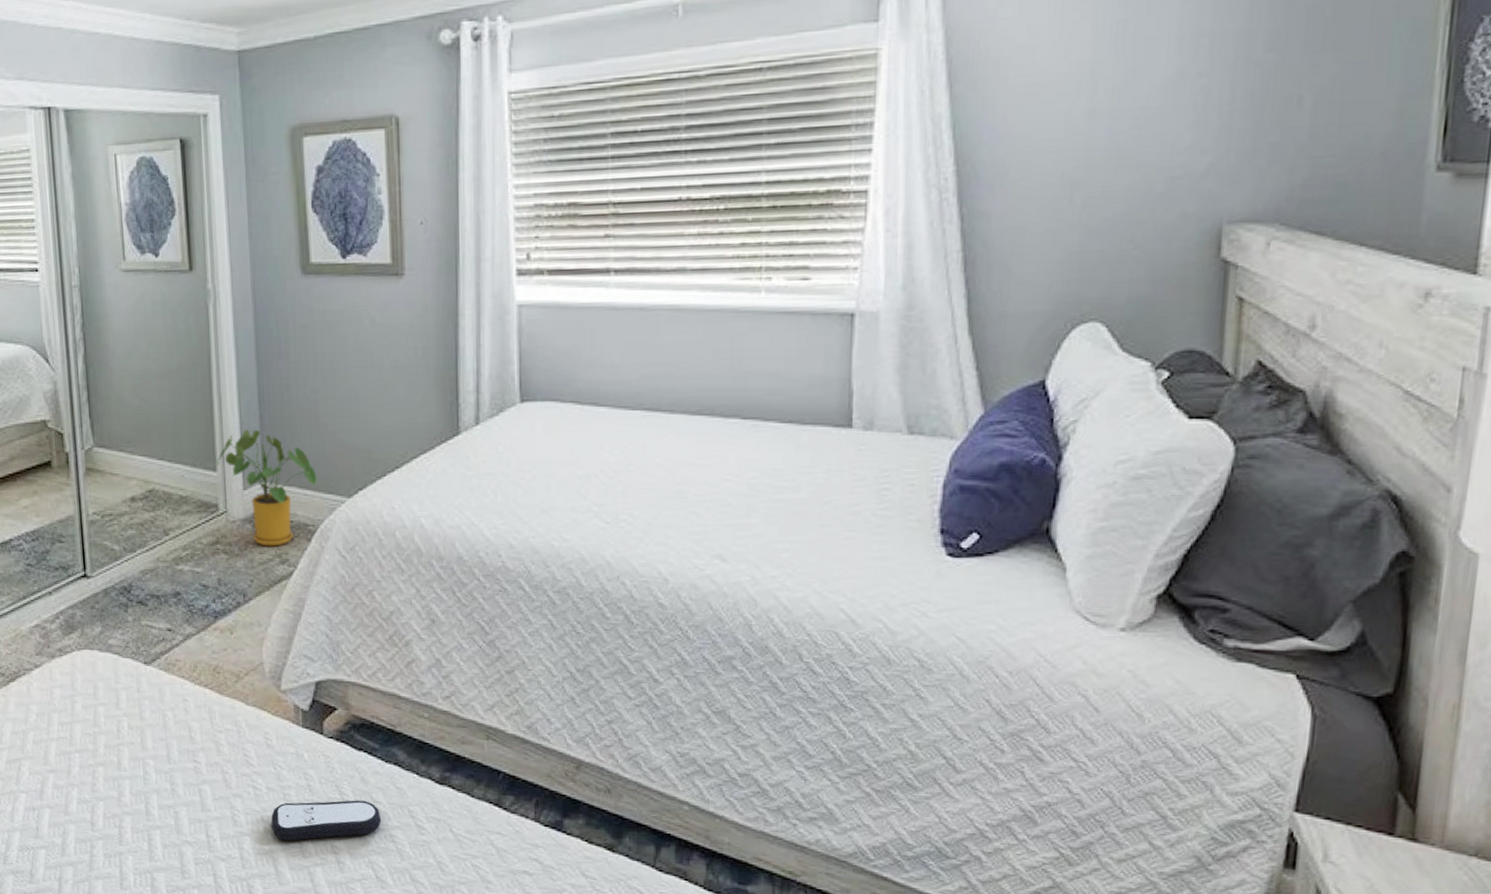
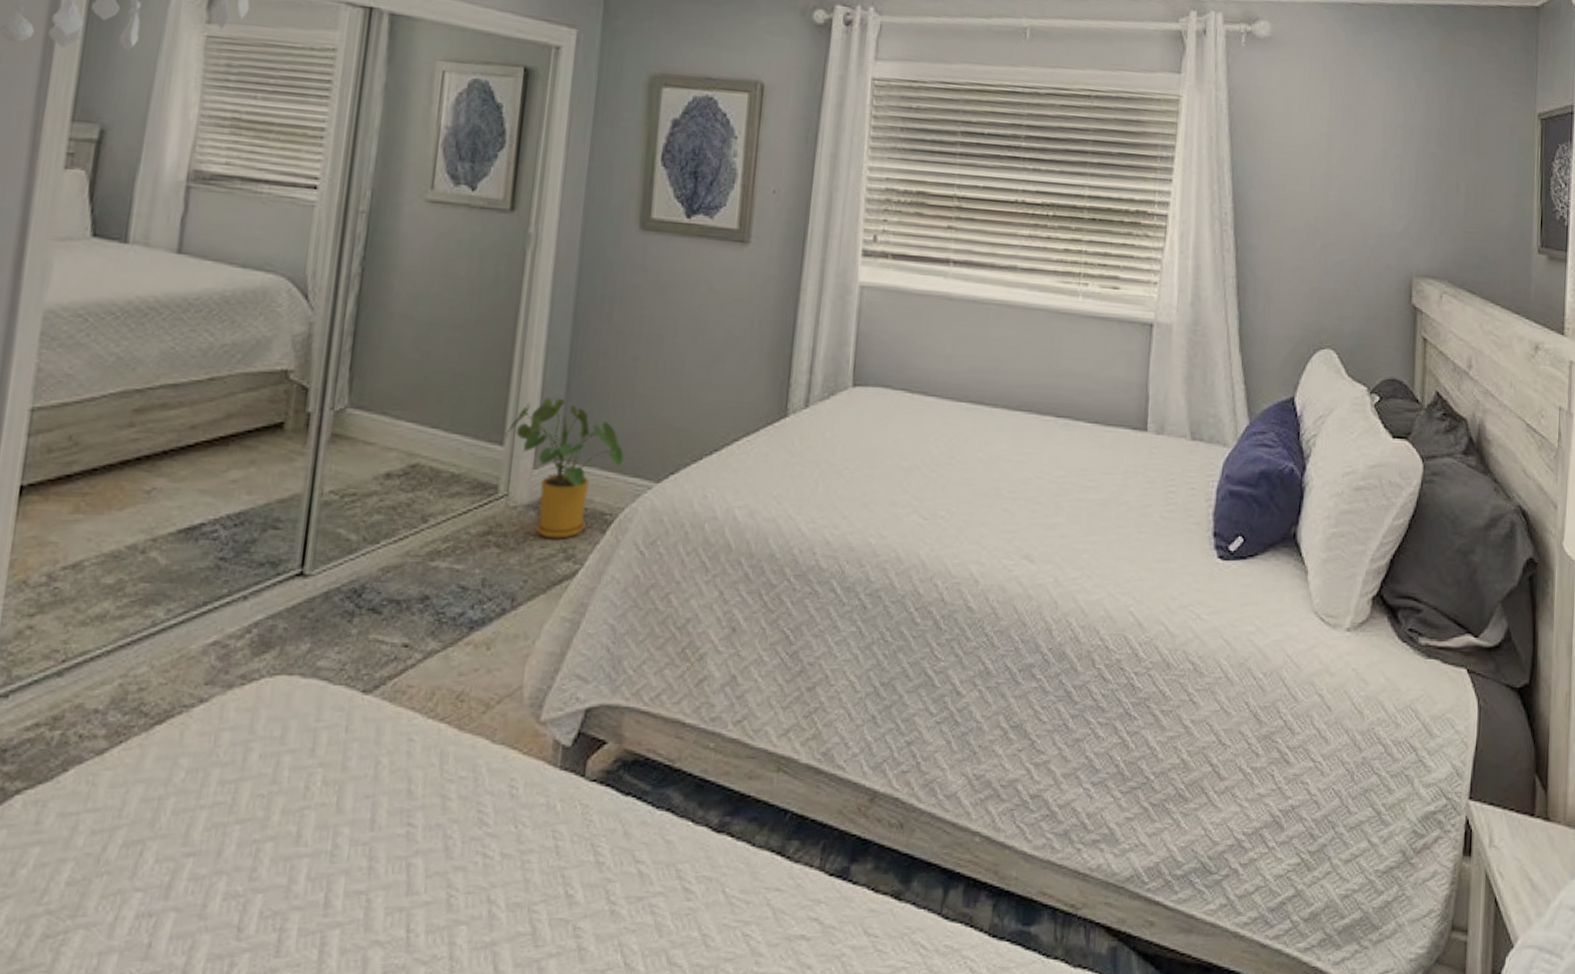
remote control: present [271,800,382,841] -> none [498,861,642,926]

